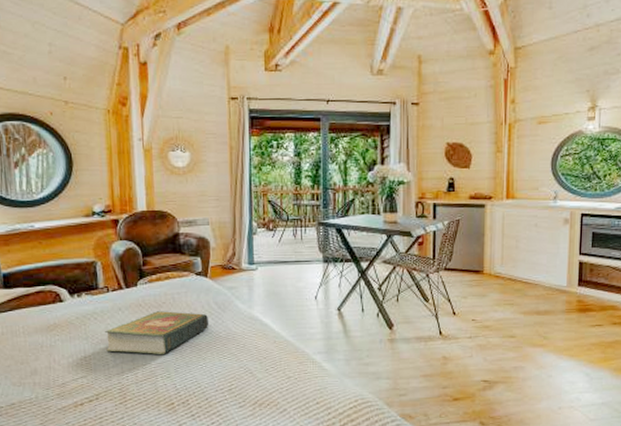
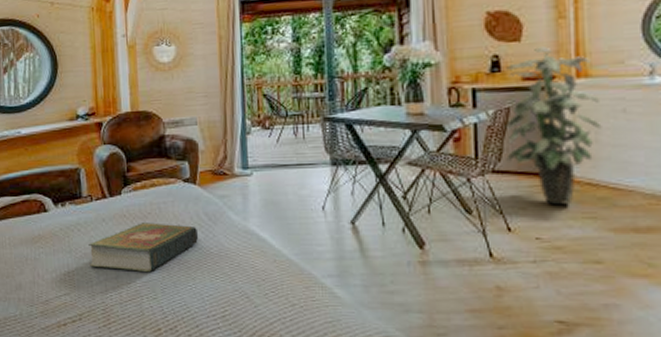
indoor plant: none [455,173,521,294] -> present [505,46,602,204]

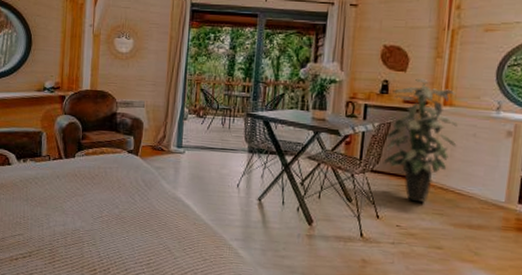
book: present [88,223,198,273] -> none [42,182,135,224]

